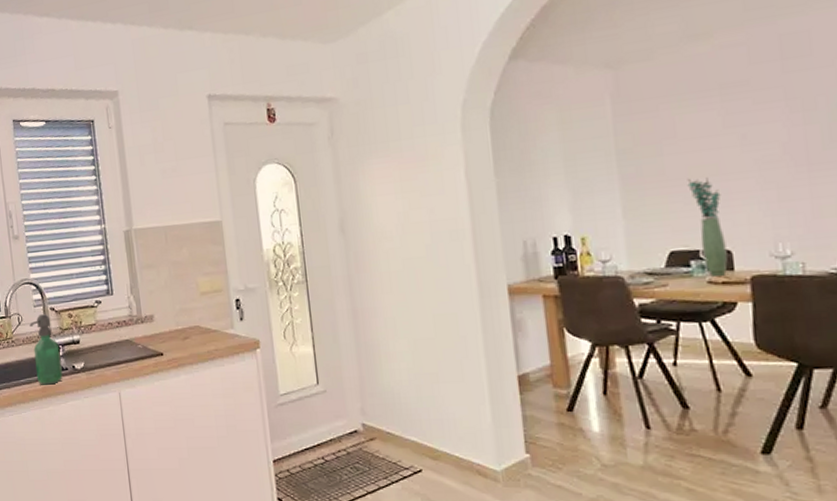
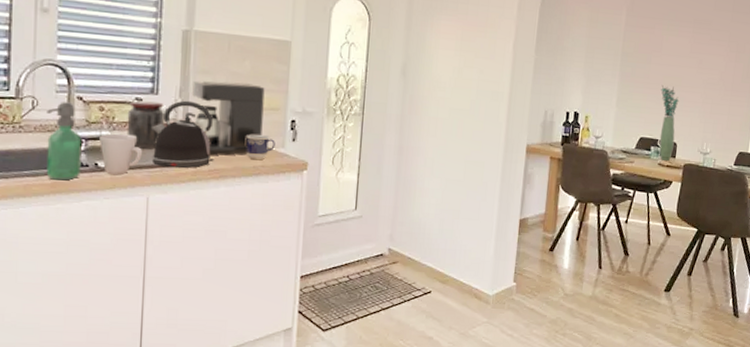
mug: none [72,335,109,375] -> present [99,133,143,176]
jar: none [91,302,123,349] -> present [126,101,165,150]
kettle: none [112,296,171,363] -> present [152,100,214,169]
coffee maker: none [138,269,210,345] -> present [184,81,265,155]
cup: none [196,319,225,345] -> present [245,134,275,161]

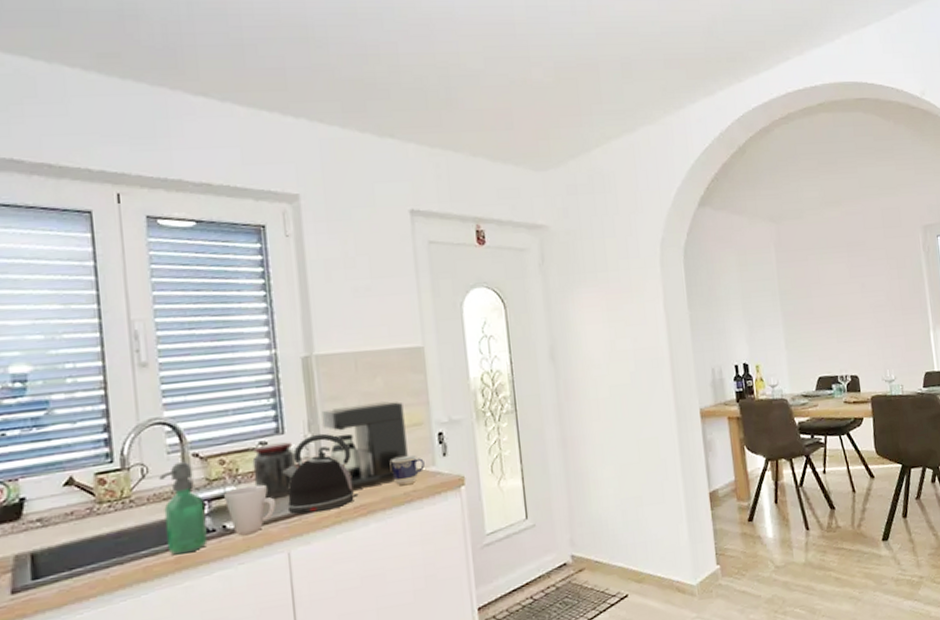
vase: present [659,85,679,162] -> none [828,317,857,398]

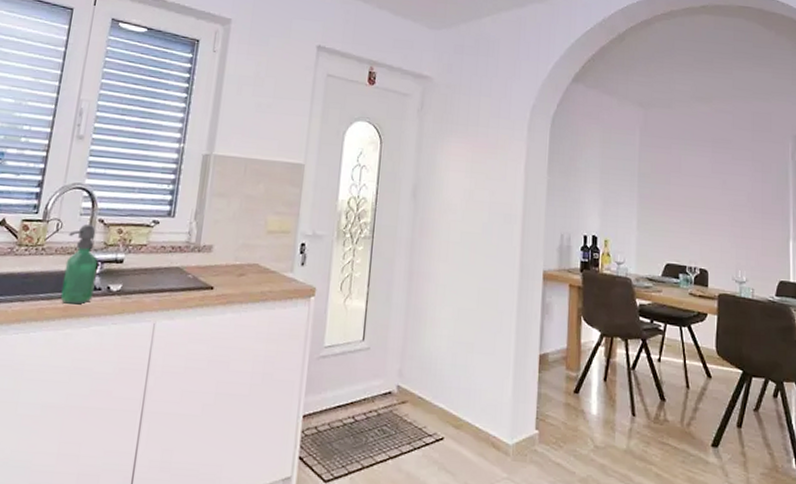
mug: present [224,484,277,536] -> none [114,256,155,300]
jar: present [252,442,297,500] -> none [141,223,180,274]
kettle: present [282,433,359,515] -> none [162,223,226,293]
coffee maker: present [317,401,408,490] -> none [197,203,277,280]
cup: present [391,455,425,486] -> none [254,258,284,286]

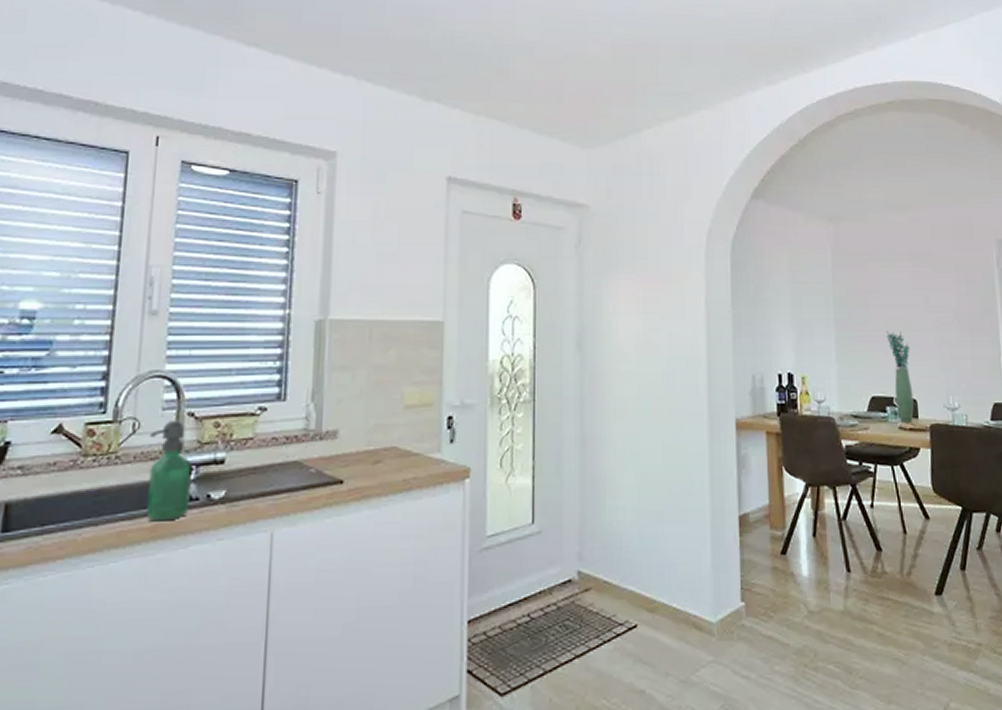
vase: none [684,207,705,291] -> present [886,331,914,424]

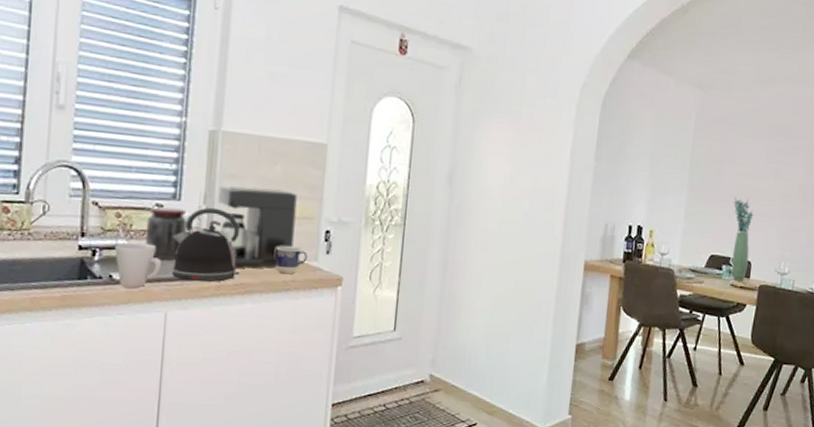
soap dispenser: present [146,421,192,523] -> none [56,207,96,295]
mug: none [213,453,267,508] -> present [115,242,162,289]
jar: none [247,410,295,472] -> present [145,207,188,262]
kettle: none [277,404,355,492] -> present [171,207,241,282]
coffee maker: none [317,377,414,470] -> present [208,186,297,268]
cup: none [393,439,429,472] -> present [274,246,308,275]

